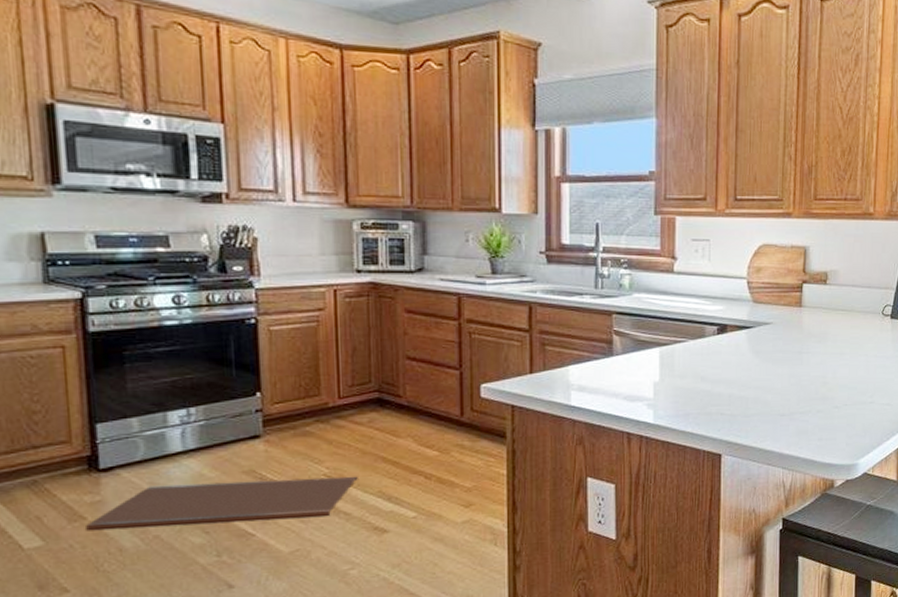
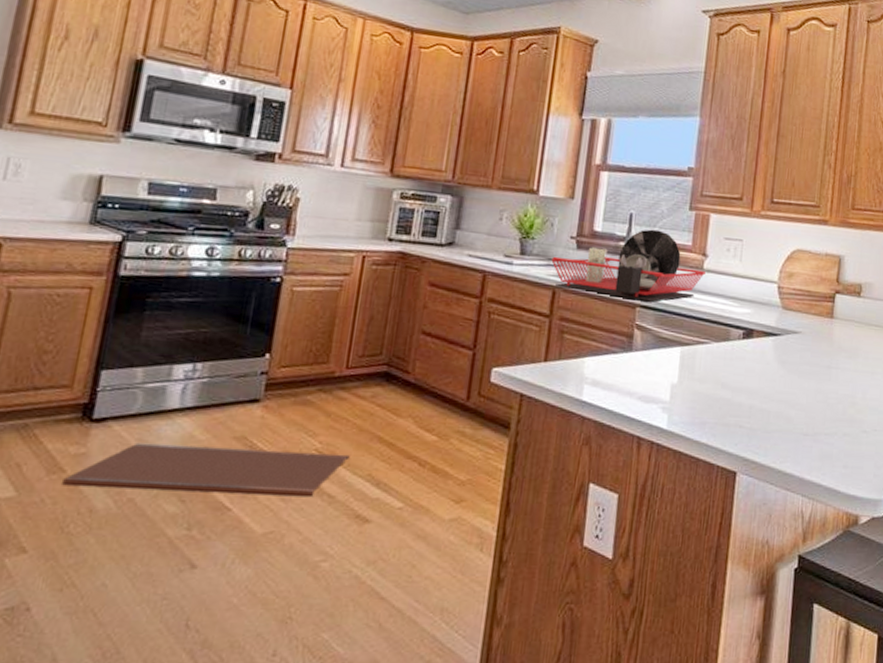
dish rack: none [523,237,676,308] -> present [551,229,705,302]

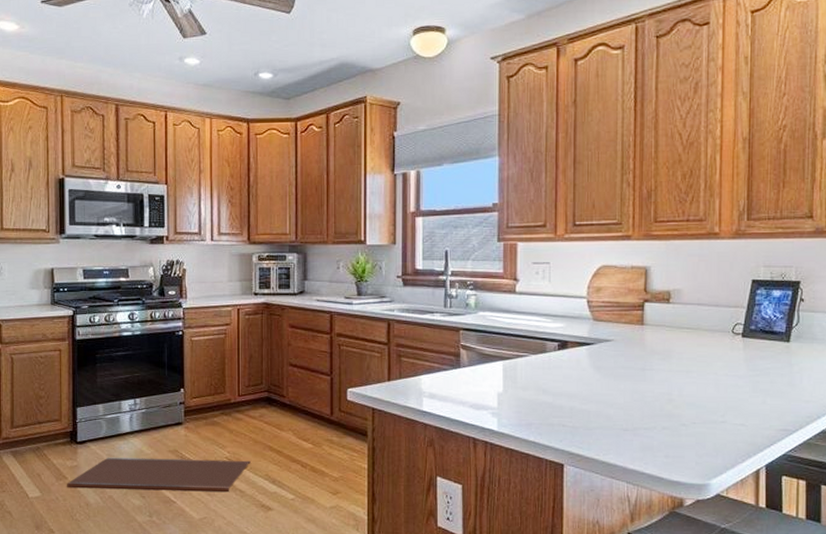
dish rack: present [551,229,705,302] -> none [383,262,518,325]

